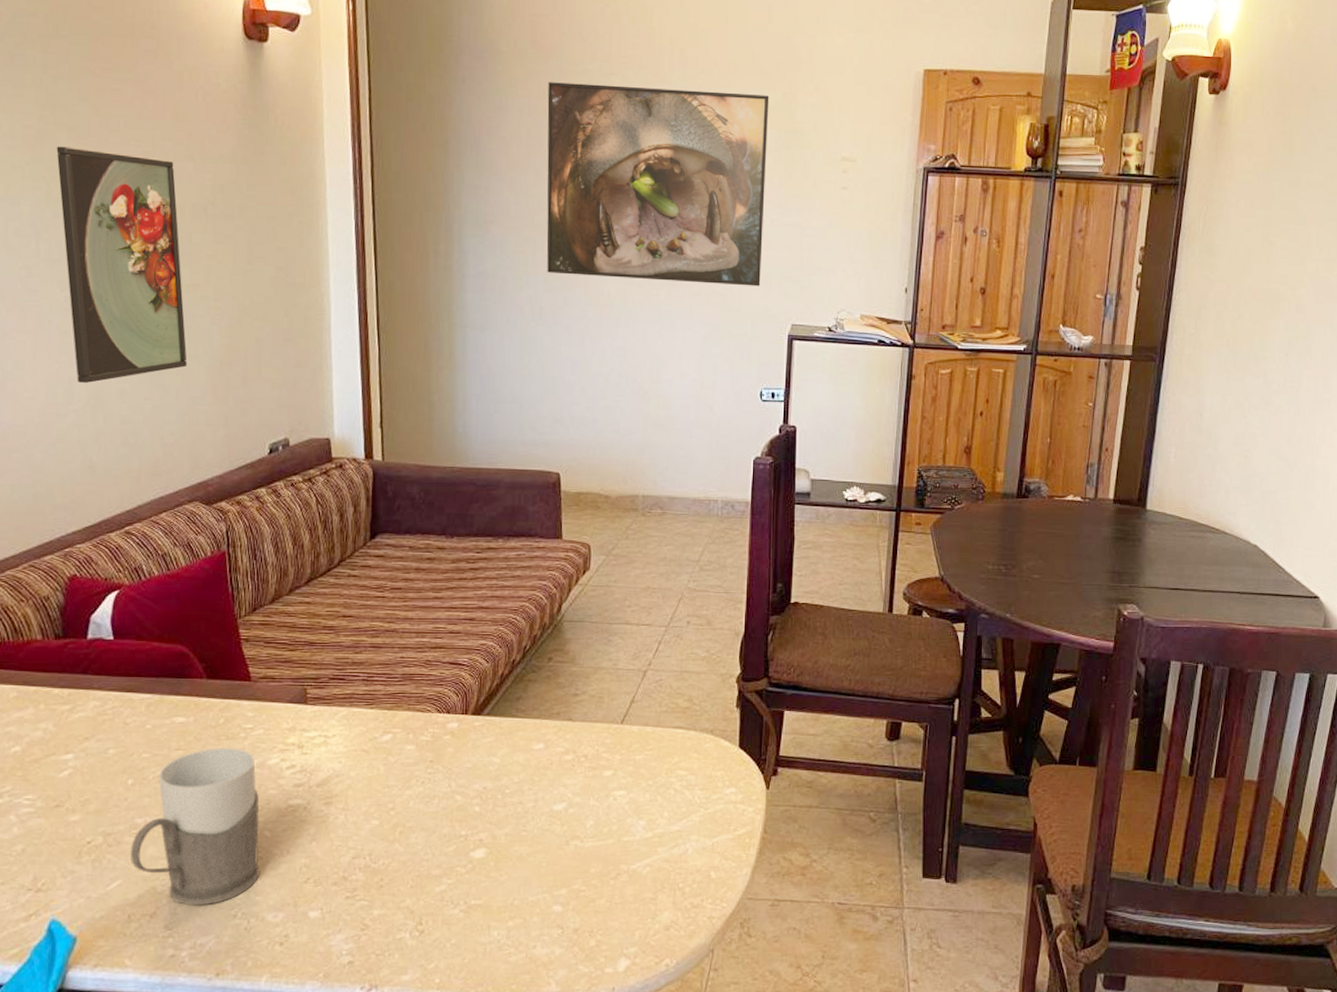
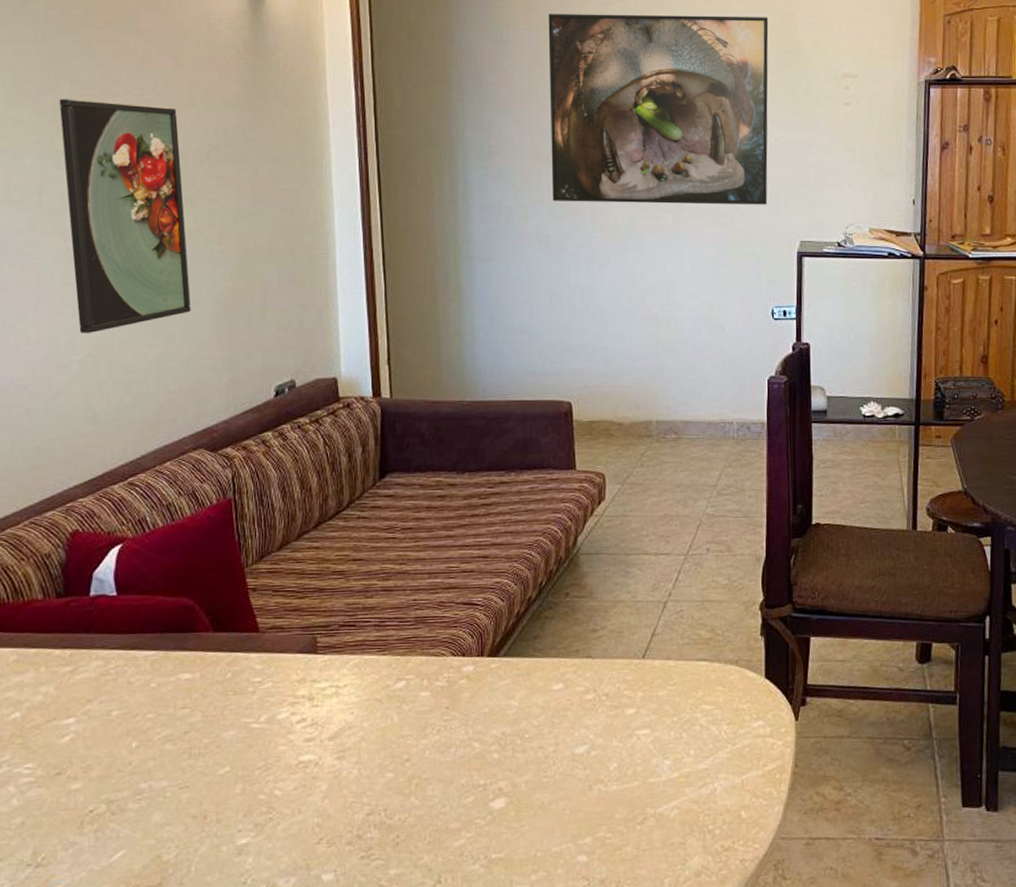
mug: present [131,748,259,906] -> none [135,704,269,874]

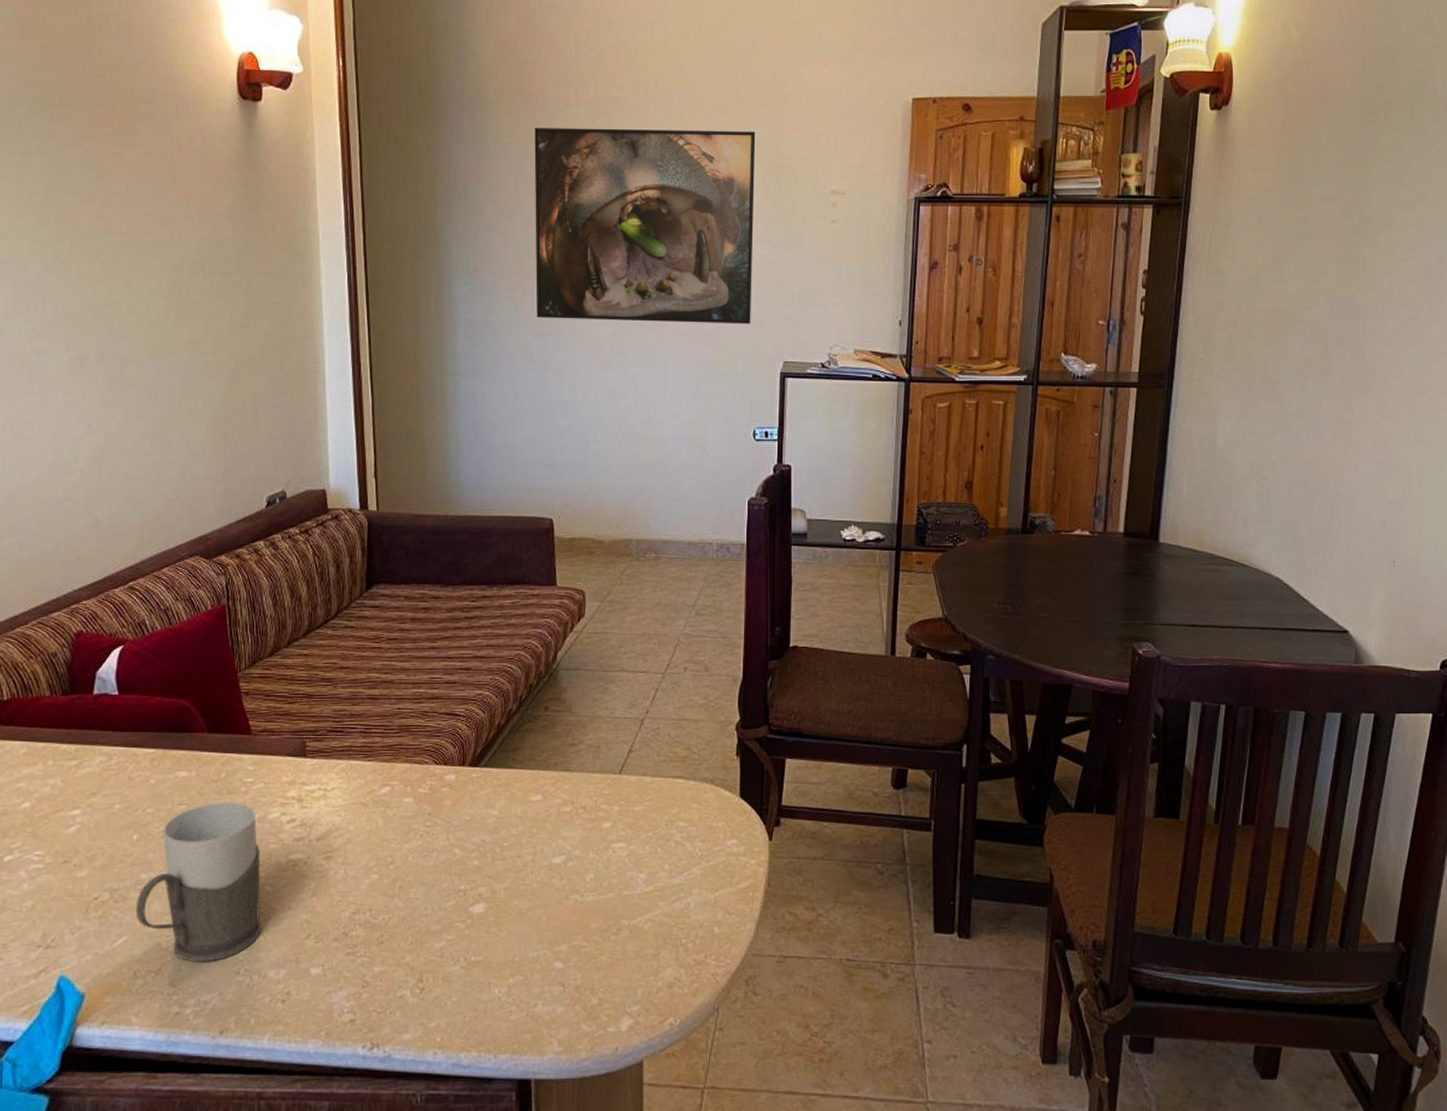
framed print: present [59,99,191,333] -> none [62,211,187,441]
mug: none [135,704,269,874] -> present [136,803,261,963]

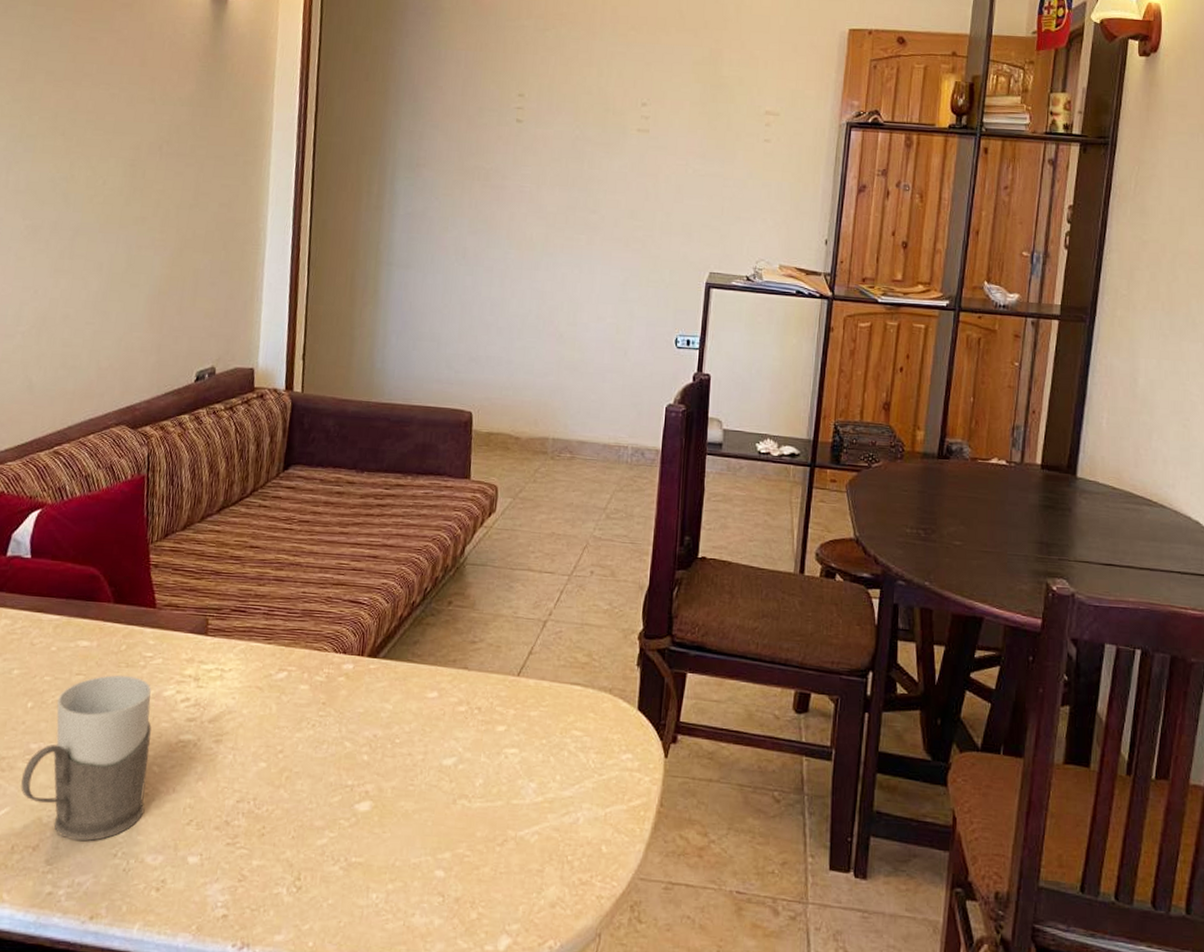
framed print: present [534,128,756,324] -> none [473,36,696,234]

